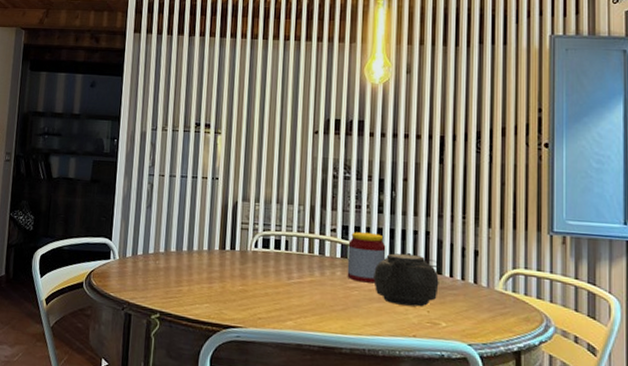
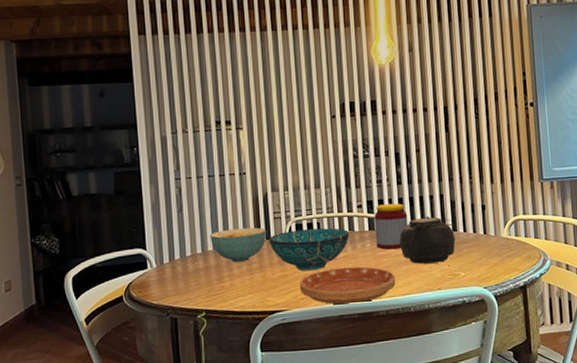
cereal bowl: none [174,232,232,269] -> present [210,227,267,262]
decorative bowl: none [233,244,320,291] -> present [269,228,350,272]
saucer: none [258,291,365,335] -> present [299,266,396,305]

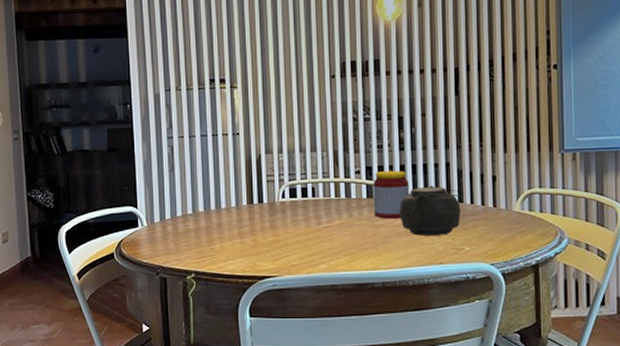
cereal bowl: present [210,227,267,262] -> none [201,190,259,224]
decorative bowl: present [269,228,350,272] -> none [261,194,347,238]
saucer: present [299,266,396,305] -> none [291,235,394,274]

